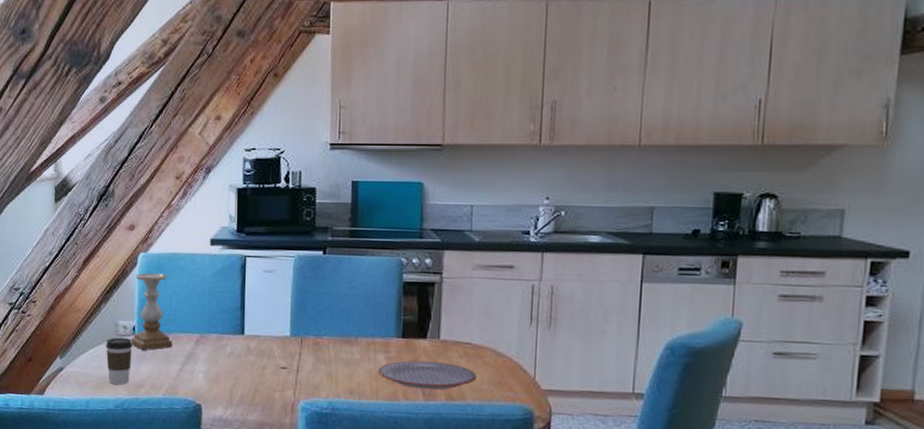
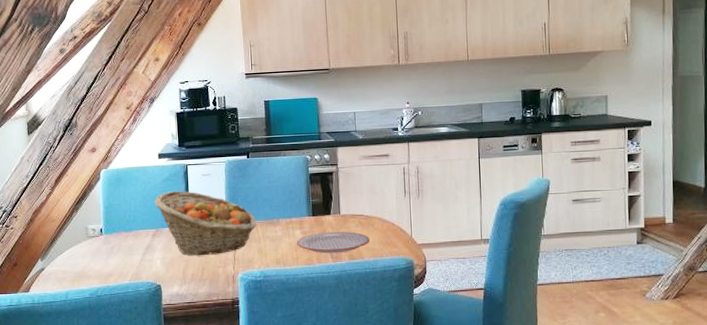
coffee cup: present [105,337,133,385] -> none [78,238,102,276]
candle holder: present [130,272,173,350] -> none [99,184,134,246]
fruit basket: none [202,287,328,374] -> present [155,190,256,256]

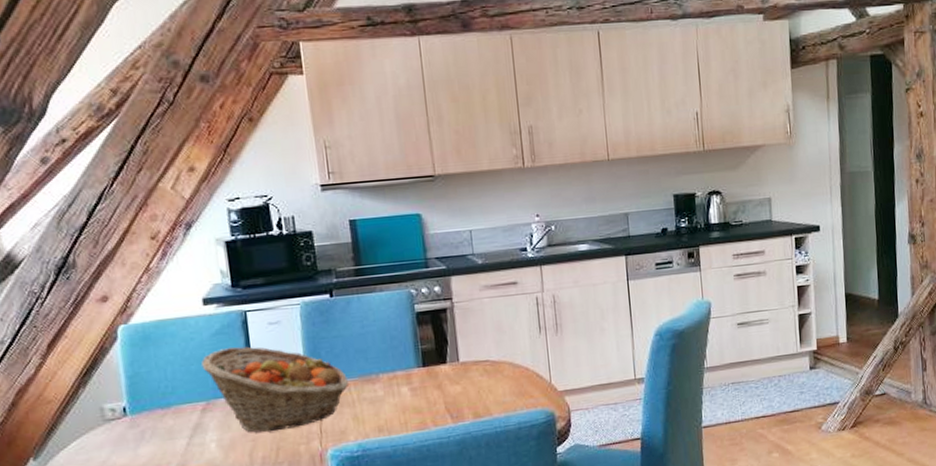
plate: present [296,231,370,254] -> none [403,383,499,414]

